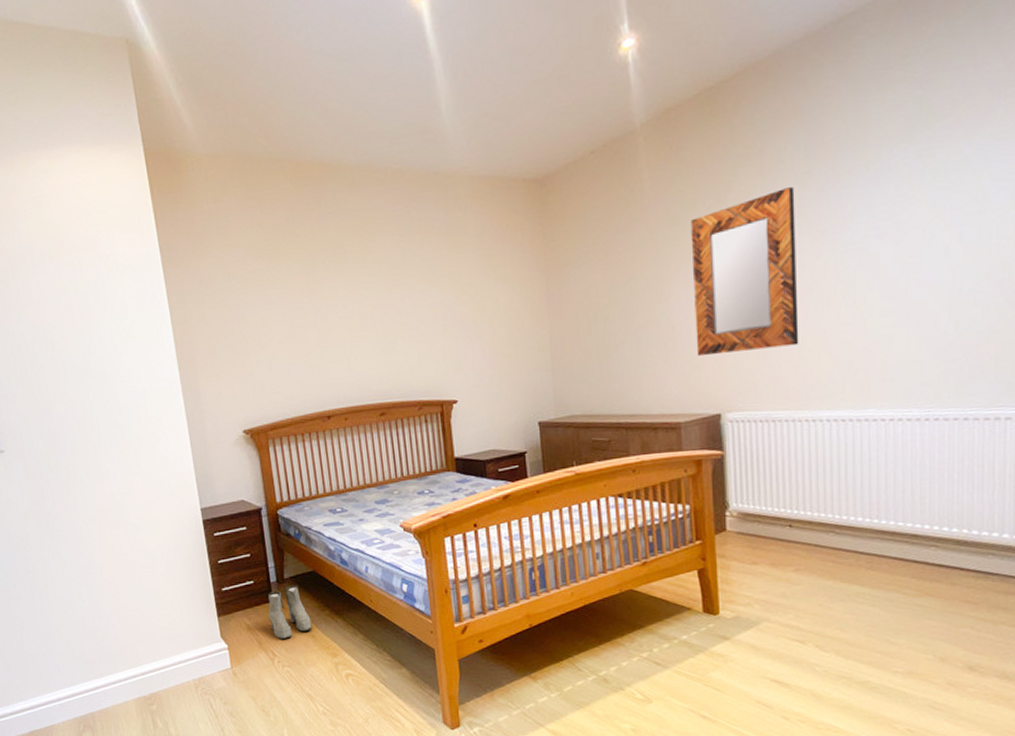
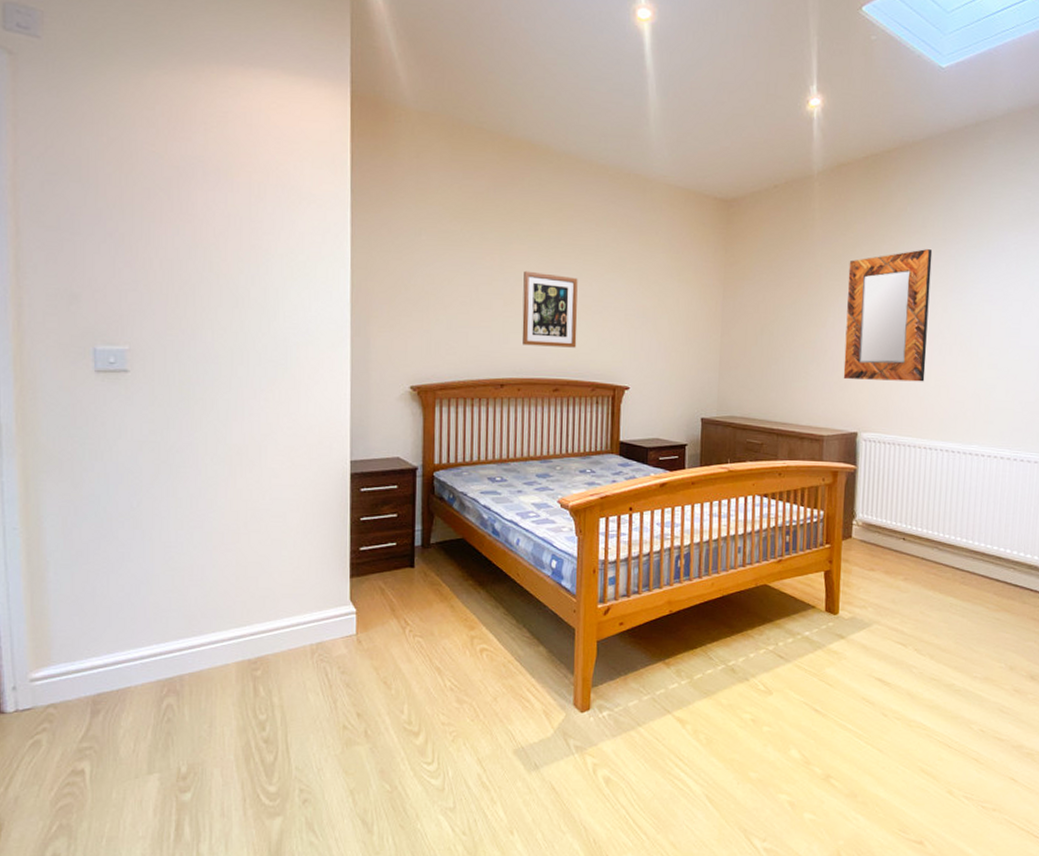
boots: present [268,585,312,639] -> none [407,551,452,607]
wall art: none [334,295,397,374] -> present [522,270,578,348]

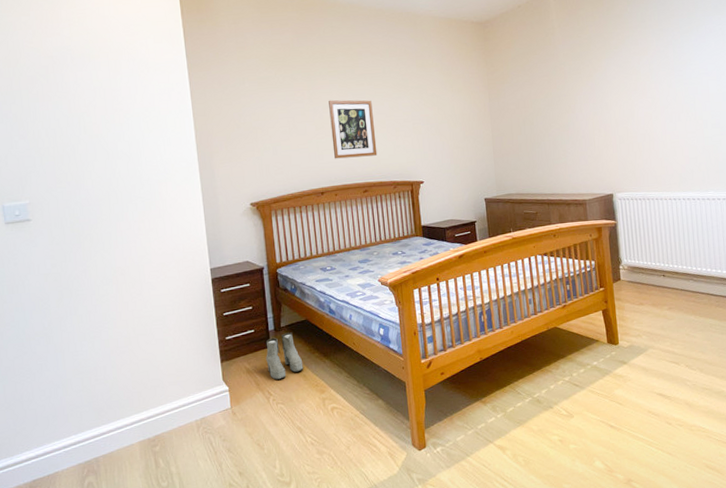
boots: none [407,551,452,607] -> present [266,332,304,380]
home mirror: present [843,248,933,382] -> none [586,38,662,152]

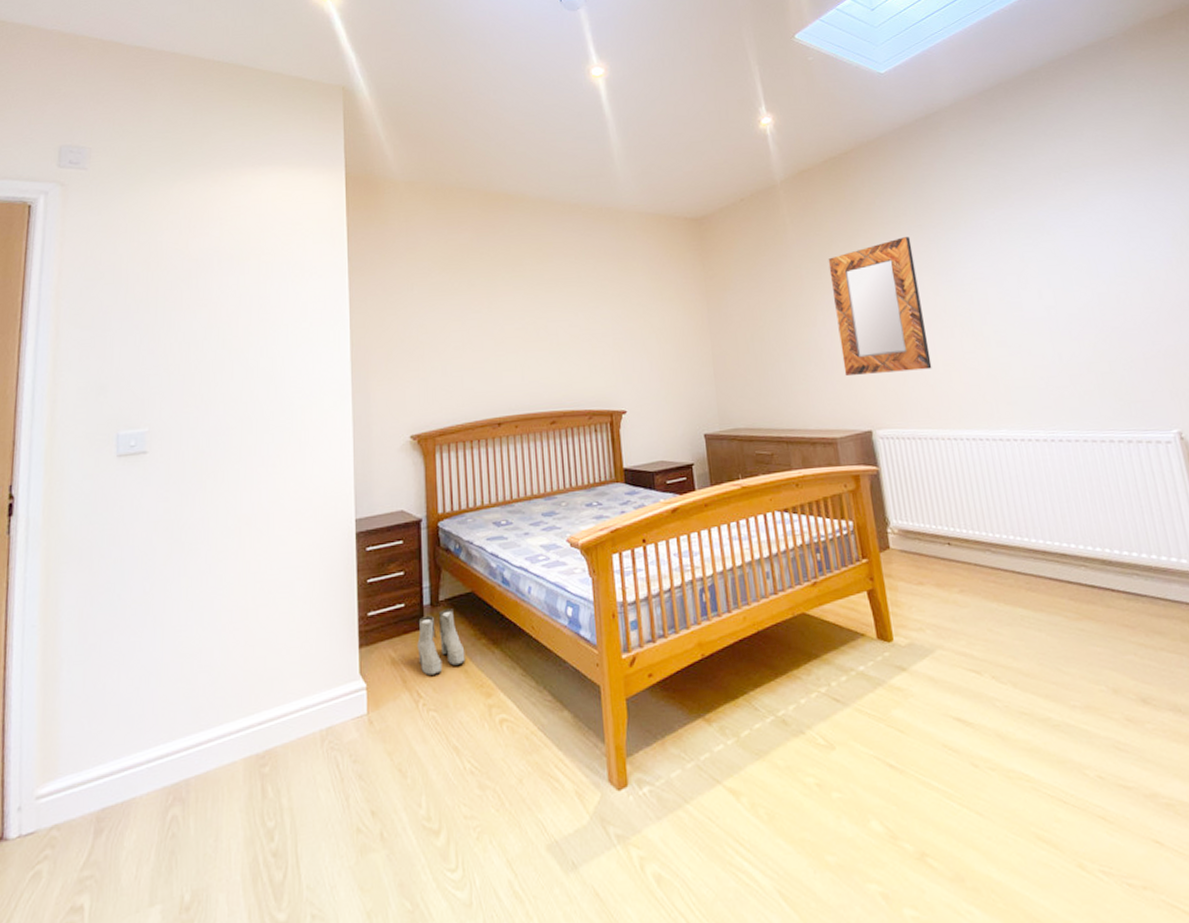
wall art: present [329,100,378,159] -> none [511,309,569,382]
home mirror: none [586,38,662,152] -> present [828,236,932,376]

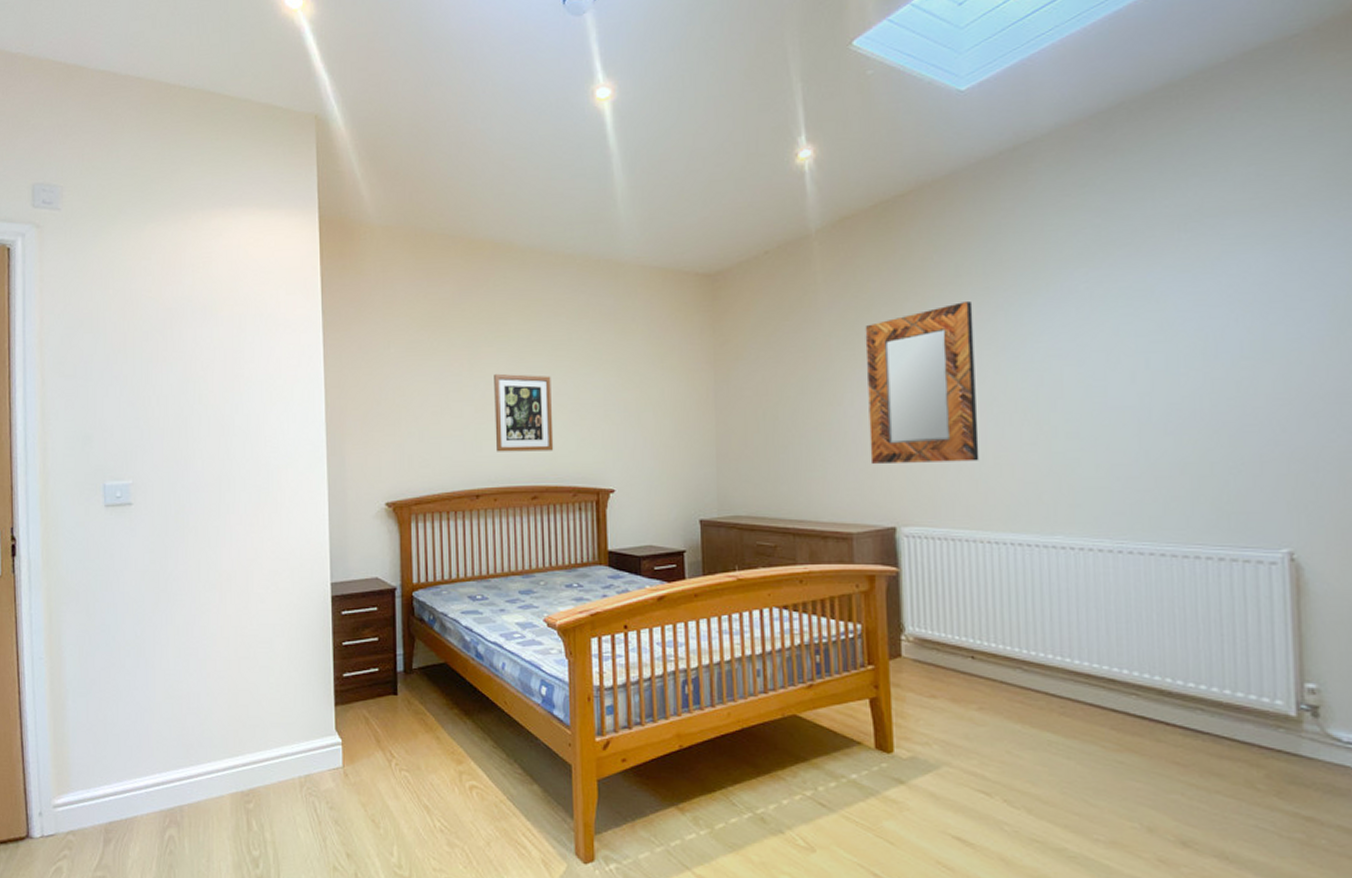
boots: present [417,609,465,675] -> none [391,677,437,738]
wall art: none [511,309,569,382] -> present [494,373,554,452]

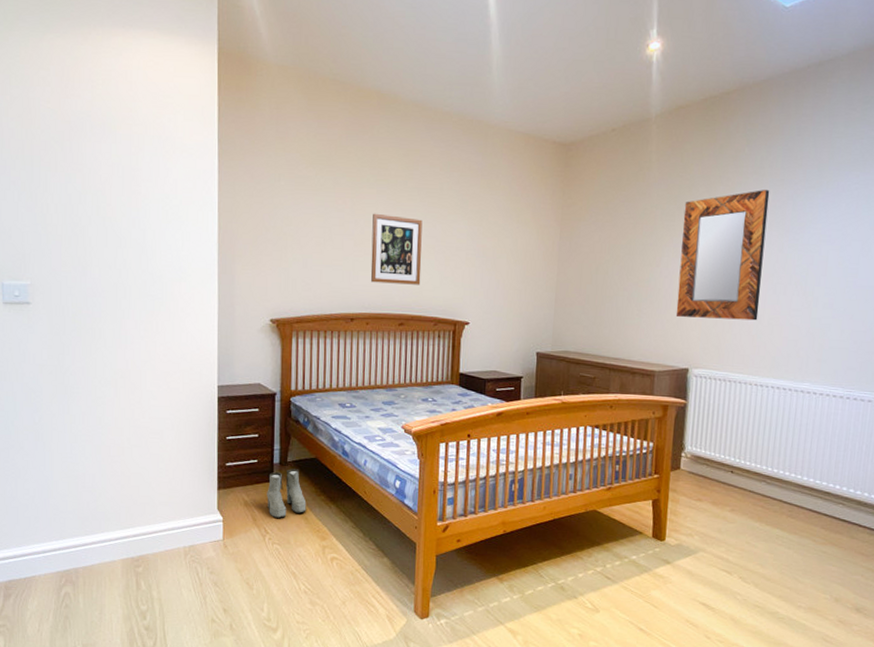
boots: none [391,677,437,738] -> present [267,469,307,518]

